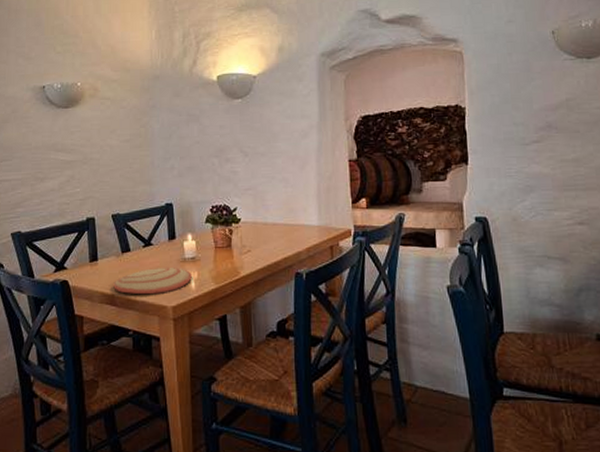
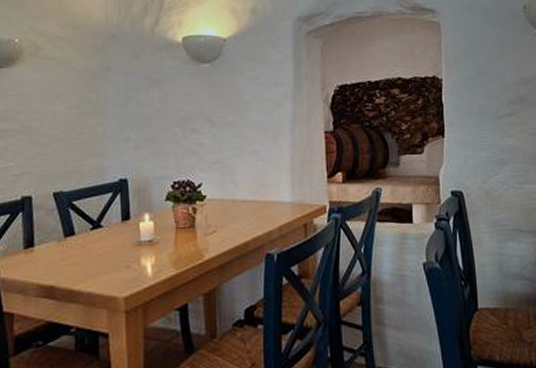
plate: present [113,266,192,295] -> none [53,251,148,285]

